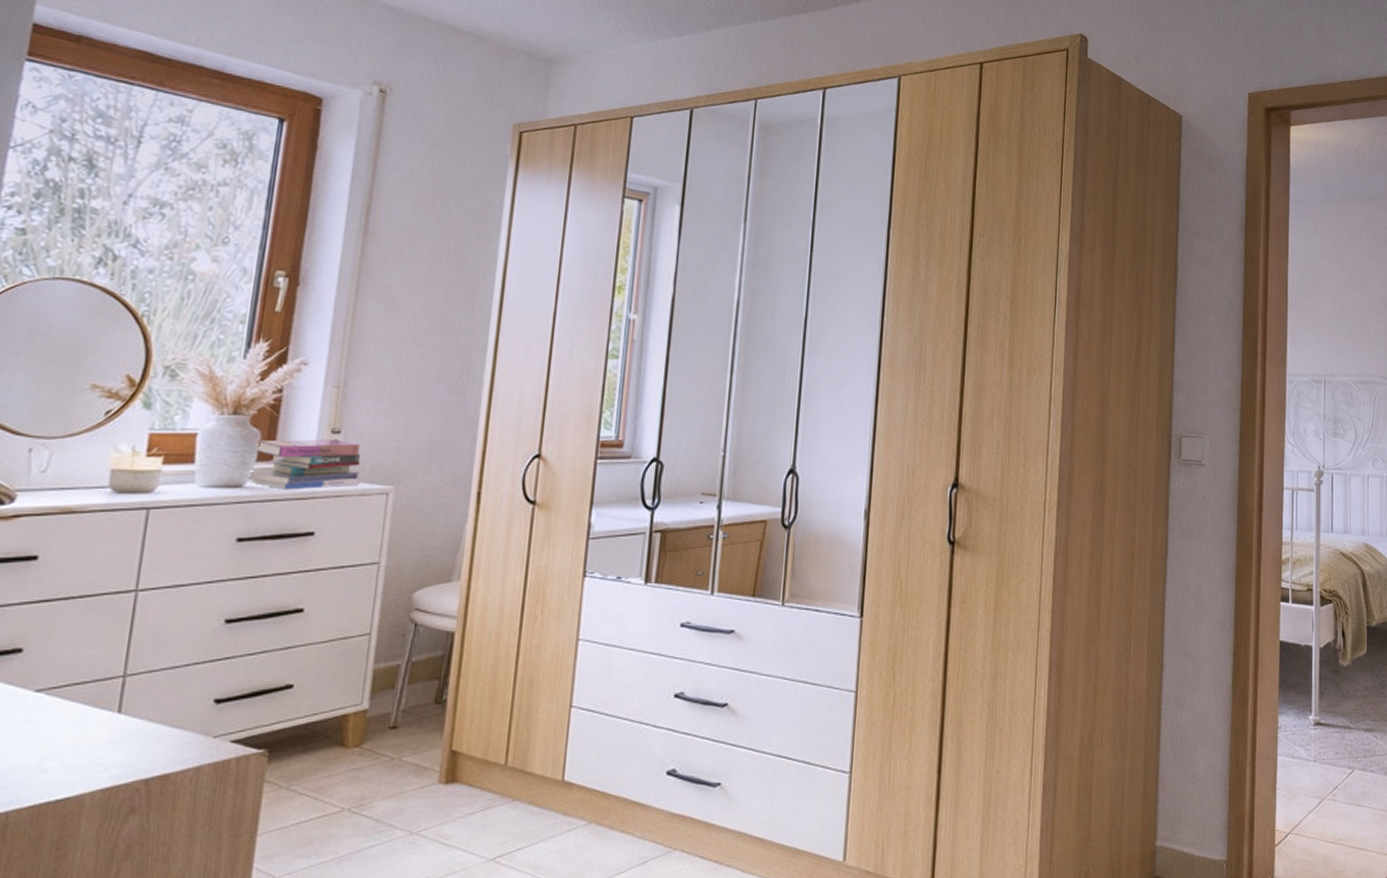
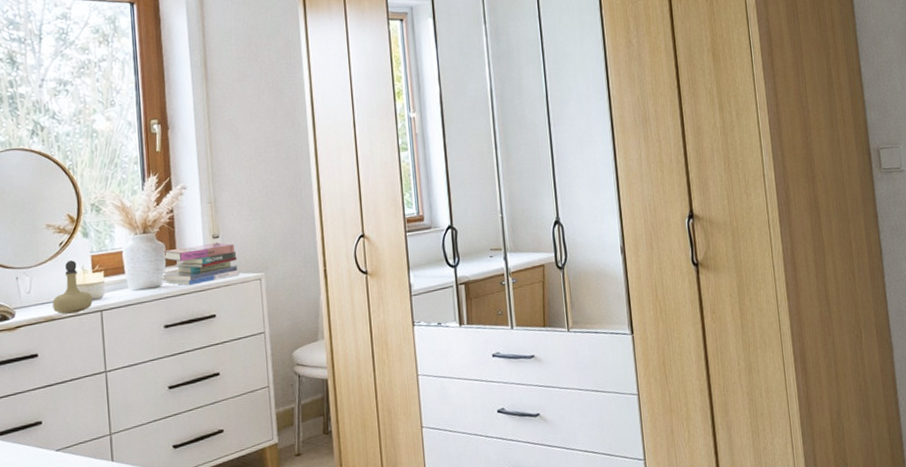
perfume bottle: none [76,436,140,507] -> present [53,260,93,314]

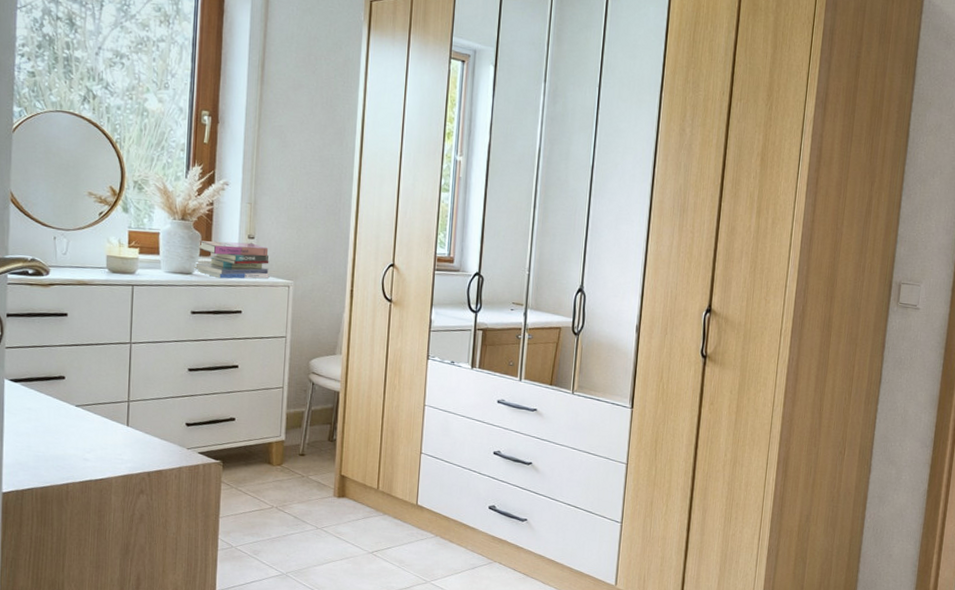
perfume bottle: present [53,260,93,314] -> none [87,231,126,283]

